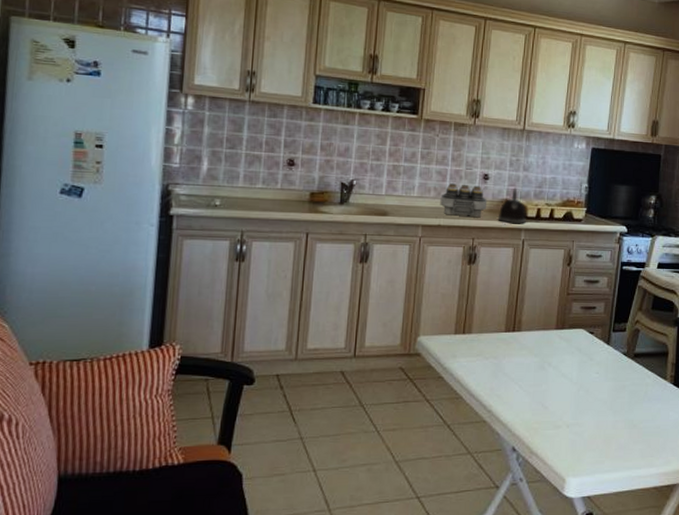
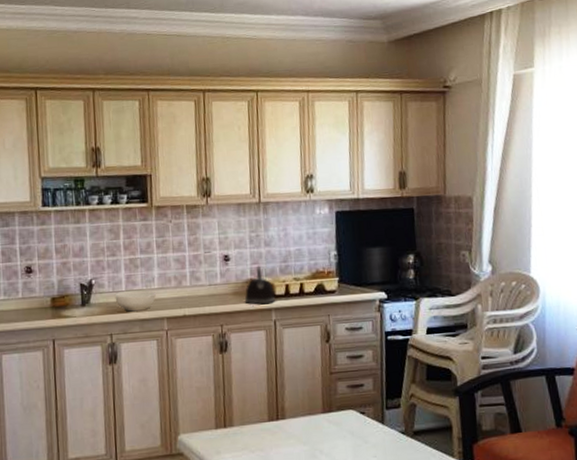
bowl: none [374,195,415,216] -> present [114,290,157,312]
spice rack: present [440,183,488,218] -> none [182,268,232,304]

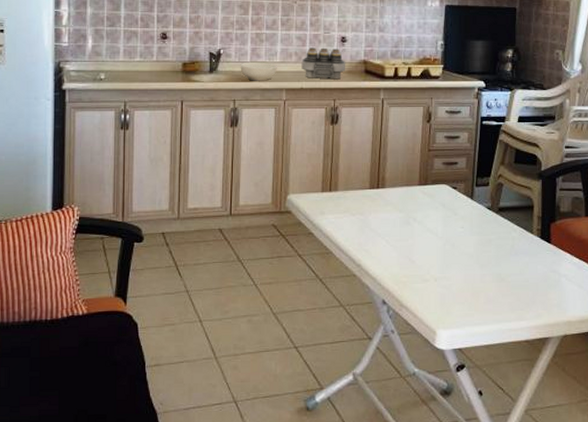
spice rack: none [182,268,232,304] -> present [301,47,346,80]
kettle: present [244,265,275,306] -> none [357,48,384,85]

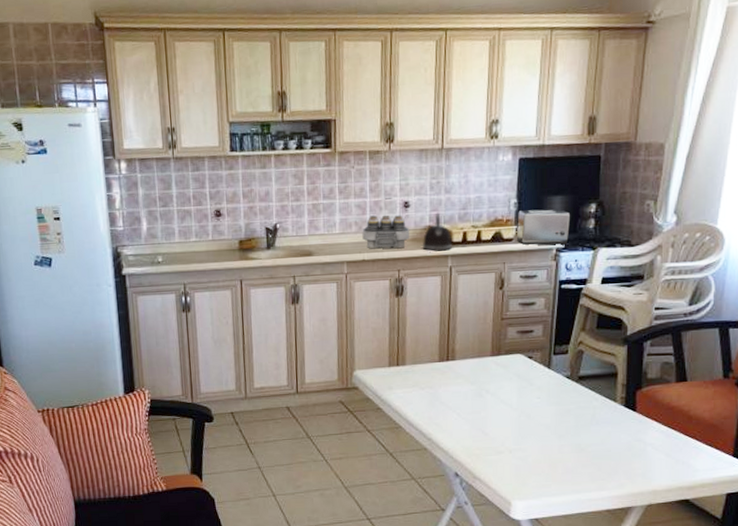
bowl: present [240,63,278,81] -> none [298,235,338,255]
kettle: none [357,48,384,85] -> present [422,212,452,253]
toaster: none [443,52,491,85] -> present [517,209,571,246]

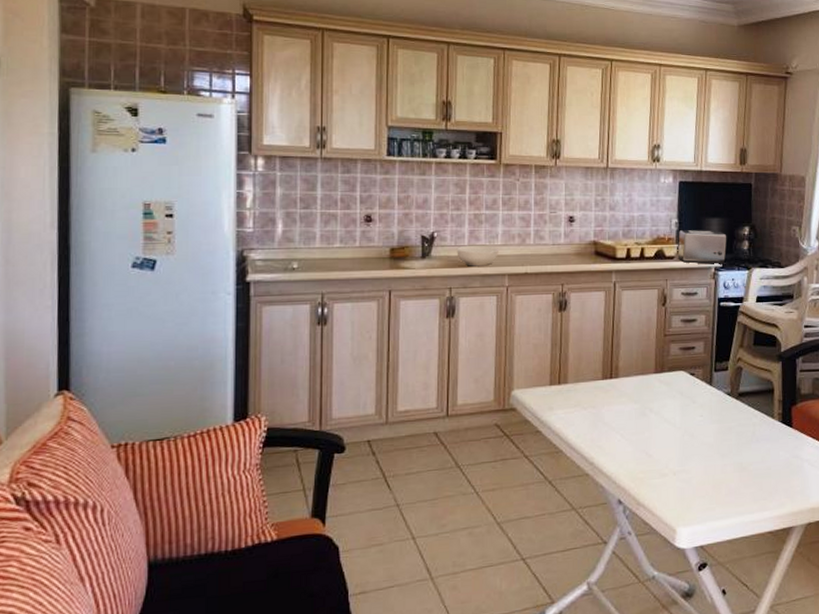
bowl: none [298,235,338,255] -> present [456,246,500,266]
spice rack: present [362,215,410,249] -> none [525,228,575,263]
kettle: present [422,212,452,253] -> none [586,228,616,268]

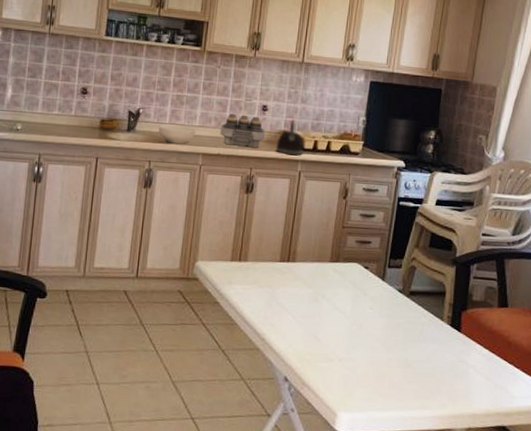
spice rack: none [525,228,575,263] -> present [220,114,266,148]
kettle: none [586,228,616,268] -> present [275,119,304,156]
toaster: present [678,230,727,264] -> none [363,128,413,165]

